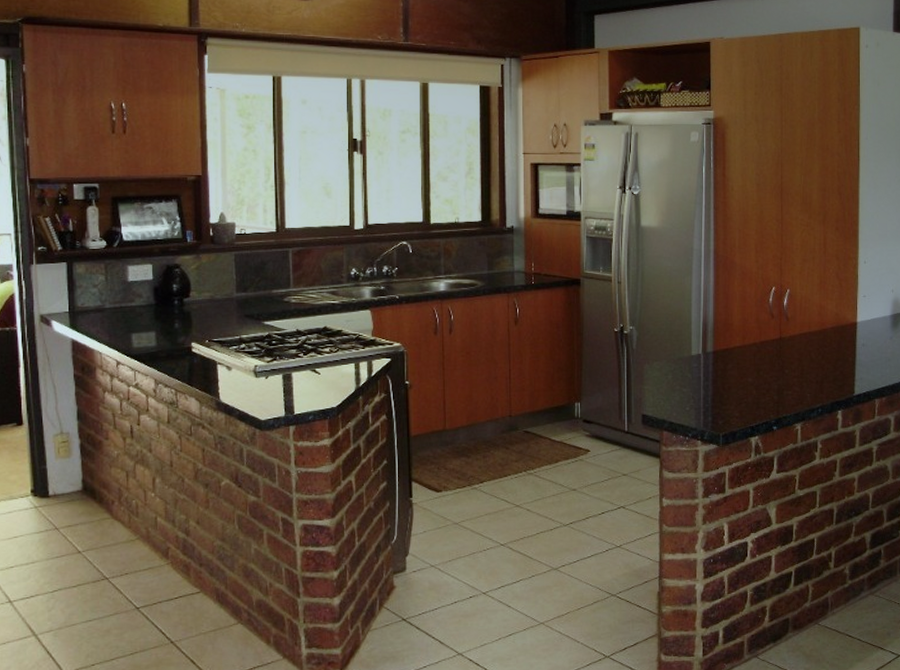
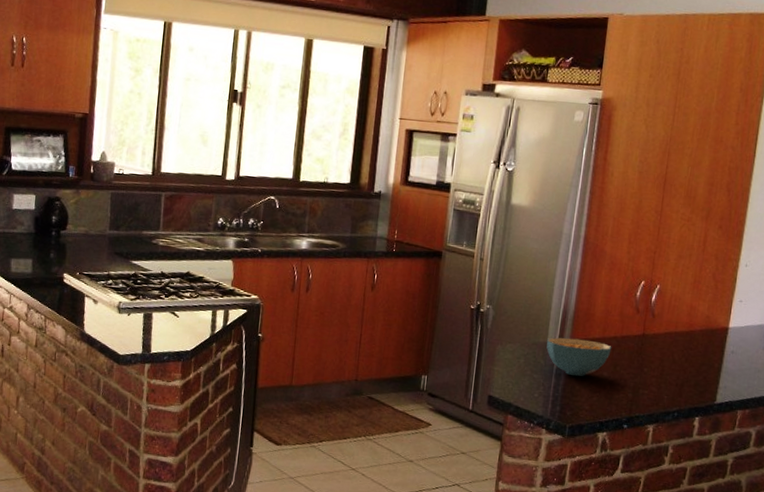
cereal bowl: none [691,349,753,385] -> present [546,337,612,376]

